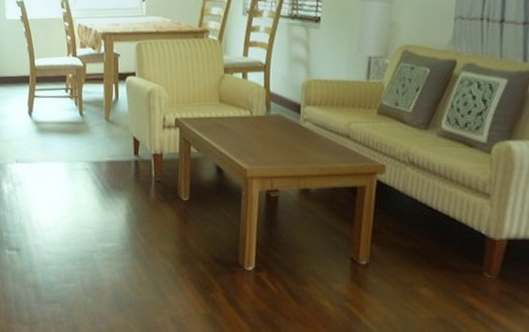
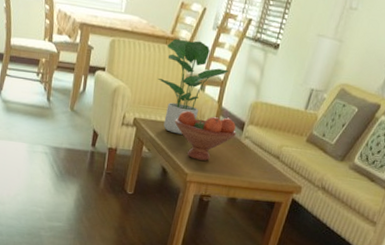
potted plant: none [193,29,271,128] -> present [158,38,229,135]
fruit bowl: none [220,101,294,153] -> present [174,110,237,161]

